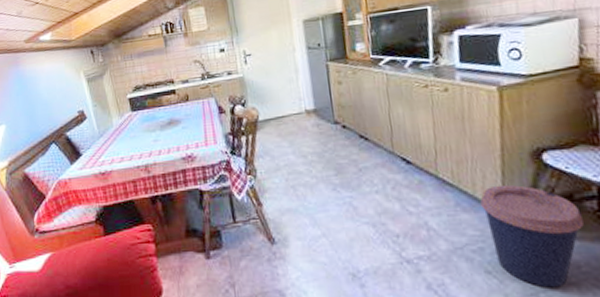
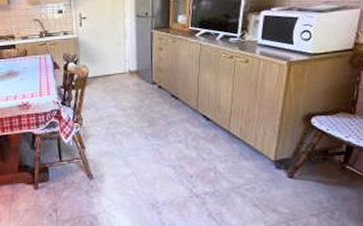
coffee cup: present [480,184,584,288] -> none [259,140,331,218]

